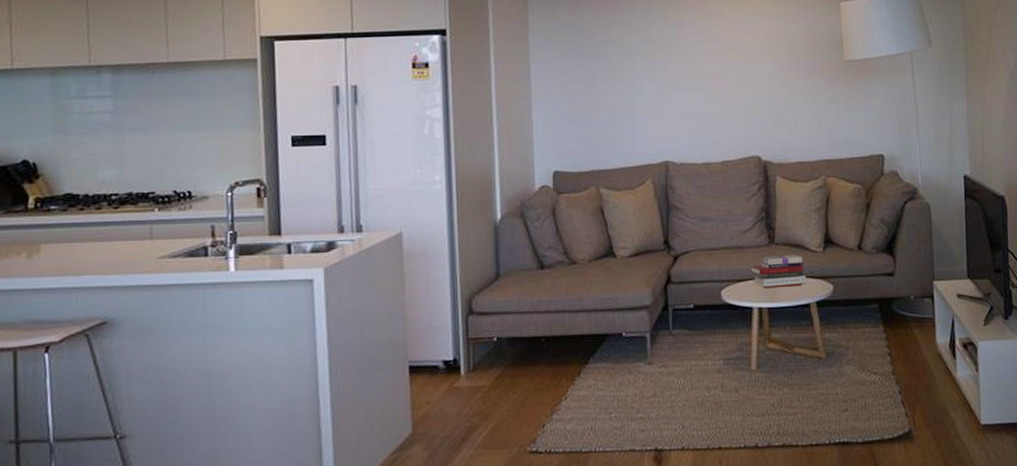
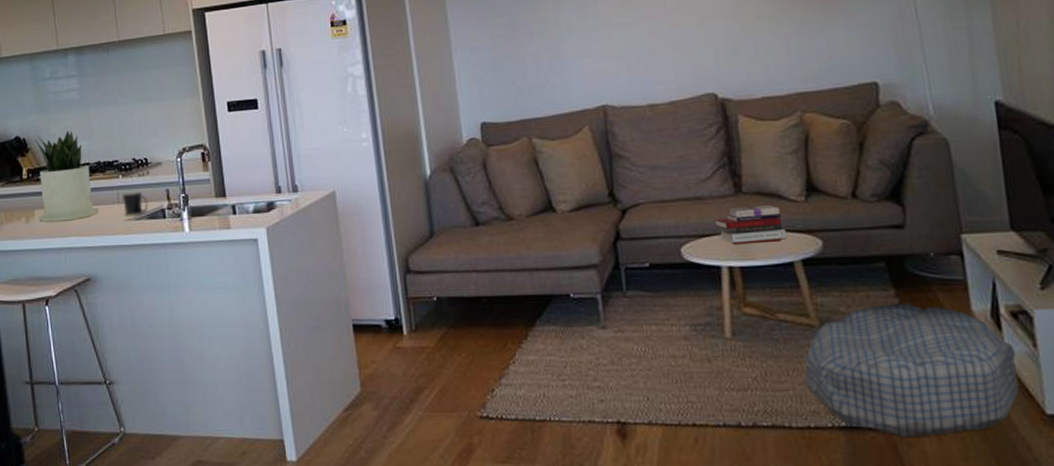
planter: none [45,157,125,260] -> present [35,130,98,223]
mug: none [156,226,188,256] -> present [122,191,149,218]
dog bed: none [811,337,964,449] -> present [804,303,1019,437]

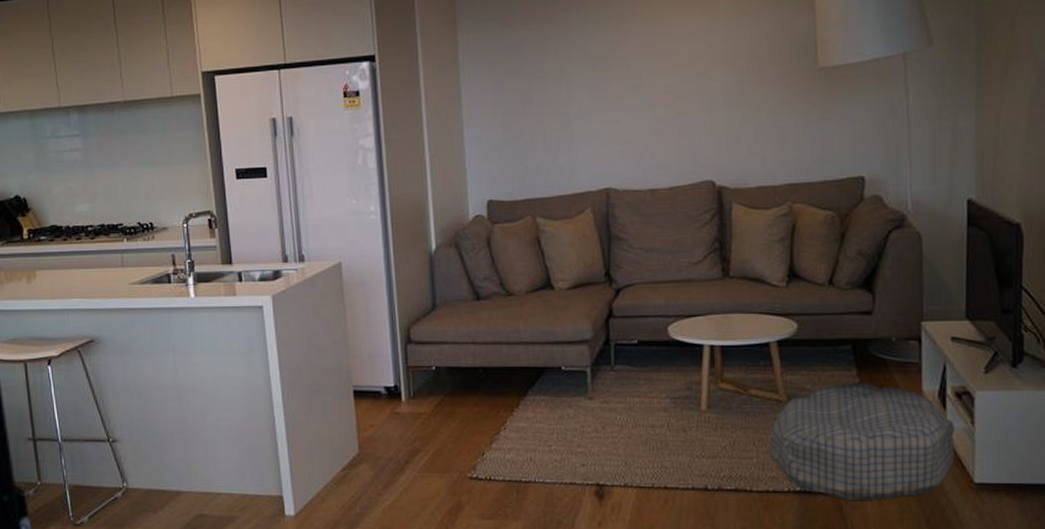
planter: present [35,130,98,223] -> none [36,191,102,284]
mug: present [122,191,149,218] -> none [126,255,154,282]
books: present [714,205,786,245] -> none [701,289,765,325]

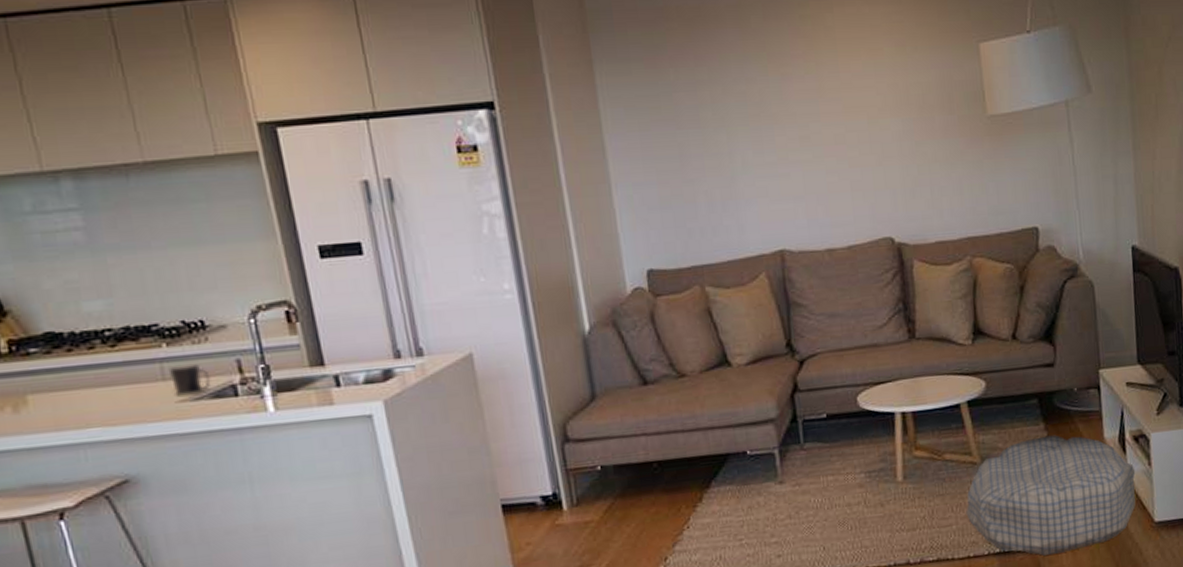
mug: none [126,255,154,282] -> present [168,363,211,398]

